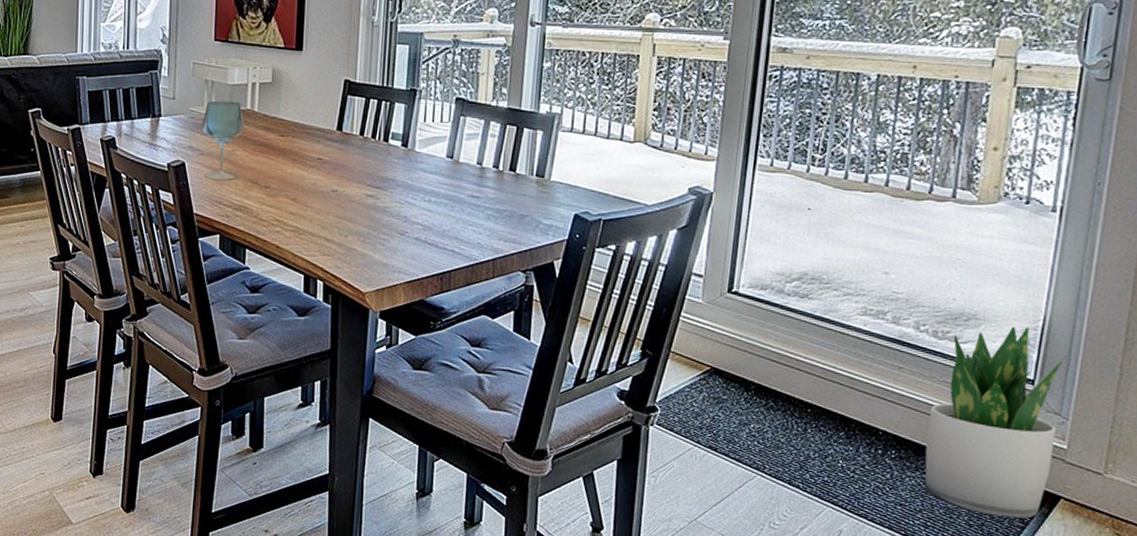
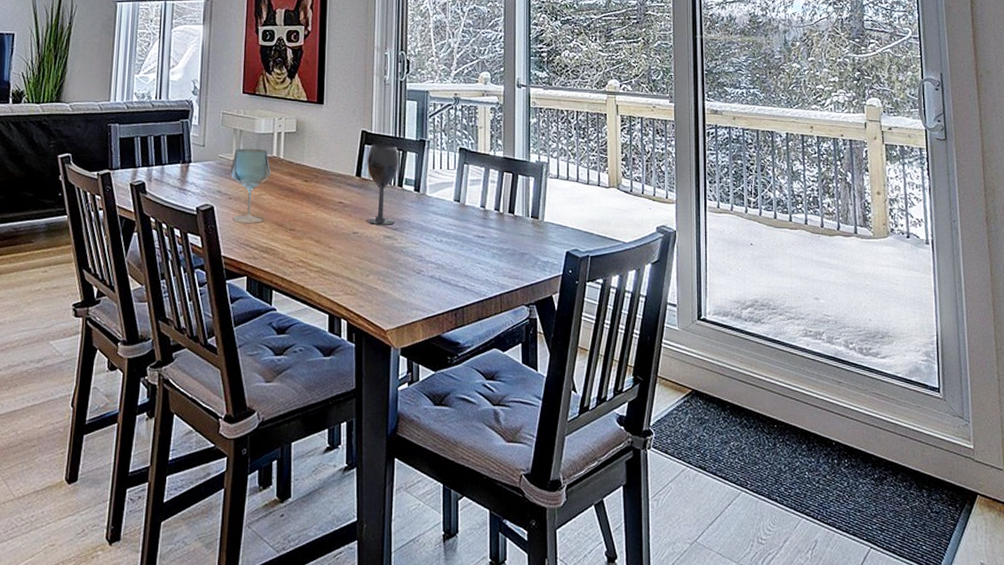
wine glass: none [346,95,386,183] -> present [366,144,399,225]
planter: present [924,326,1068,519] -> none [868,342,965,516]

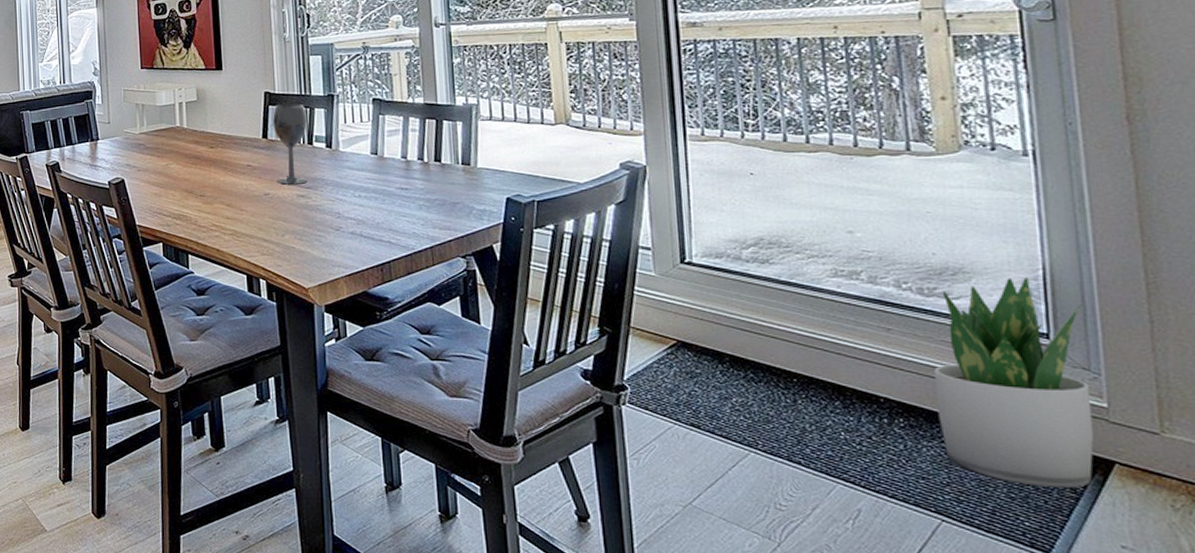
wine glass: present [230,148,270,224] -> none [136,120,176,194]
planter: none [868,342,965,516] -> present [934,277,1094,488]

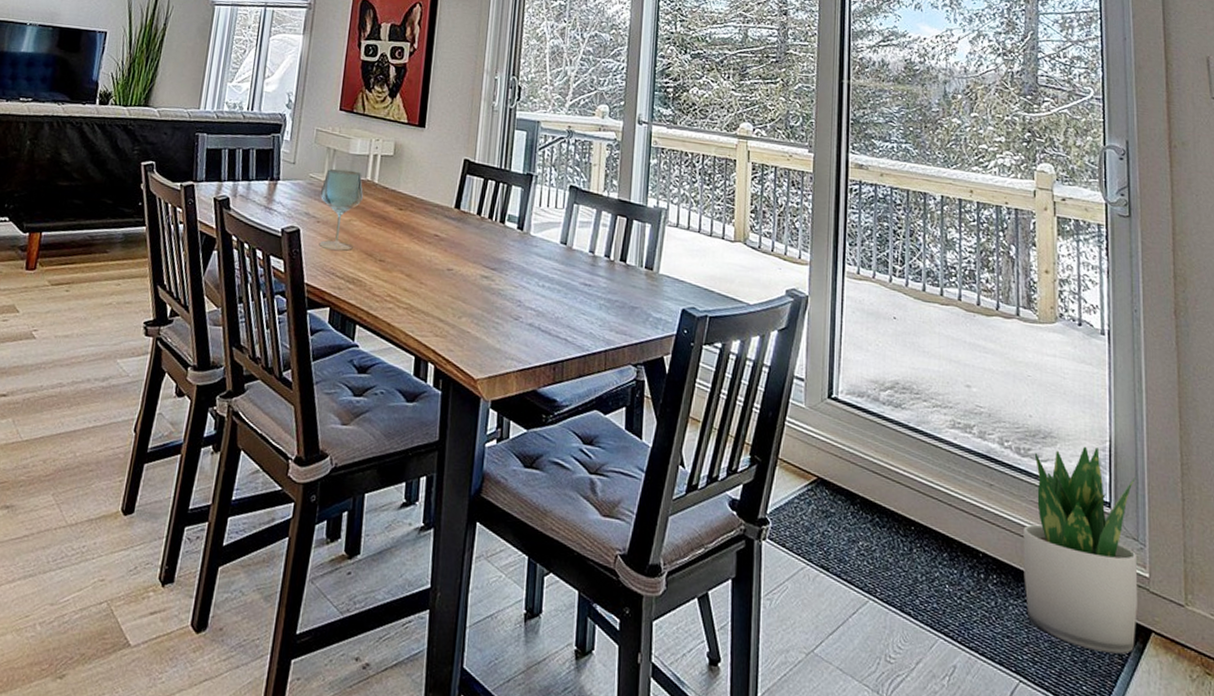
wine glass: none [136,120,176,194] -> present [319,168,363,251]
wine glass: present [272,103,308,185] -> none [462,175,503,264]

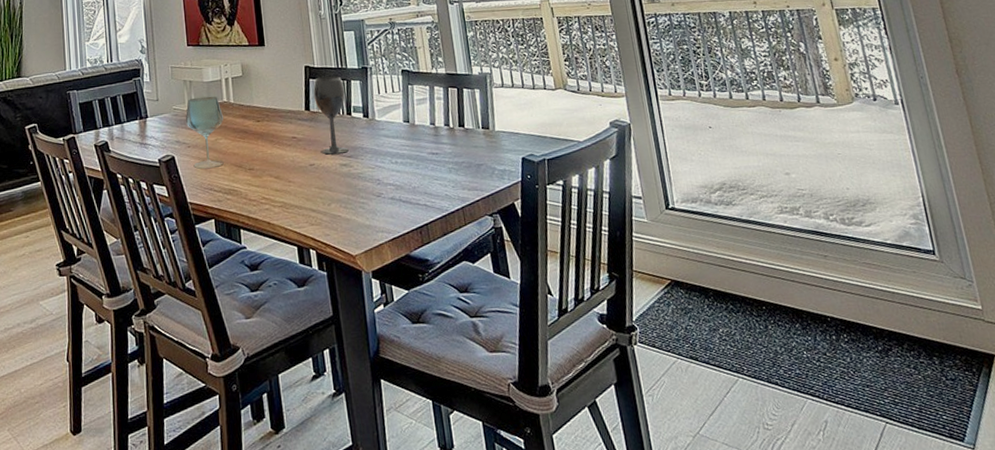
wine glass: none [462,175,503,264] -> present [313,76,349,155]
planter: present [1023,446,1137,655] -> none [857,204,982,384]

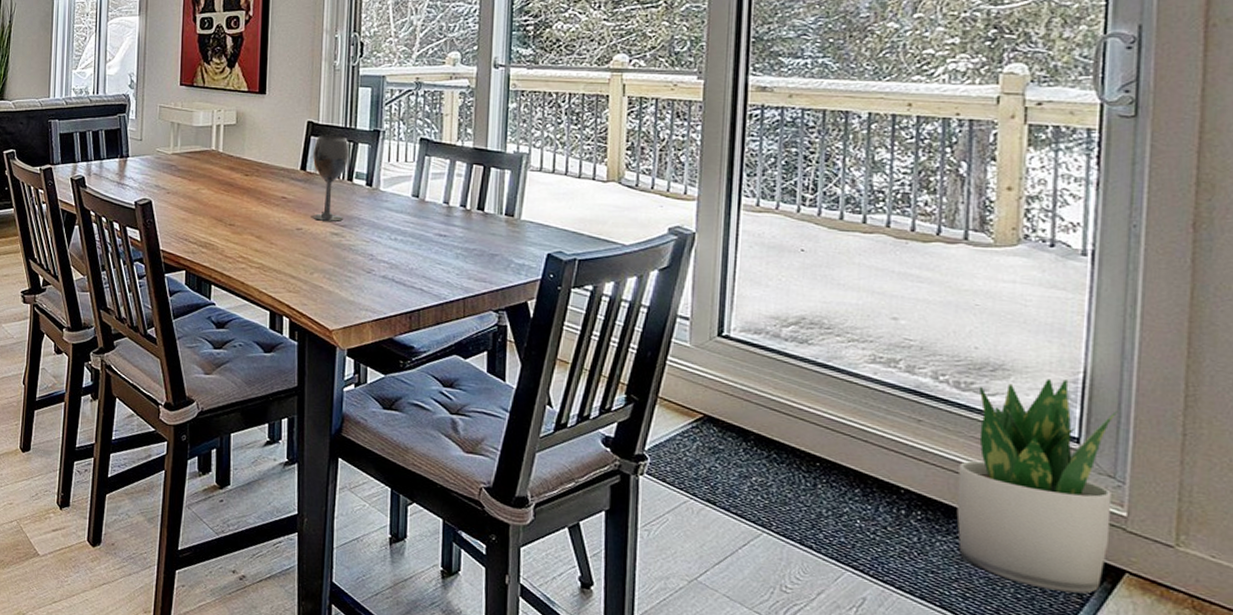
wine glass: present [185,96,224,169] -> none [167,142,209,219]
planter: none [857,204,982,384] -> present [956,378,1118,594]

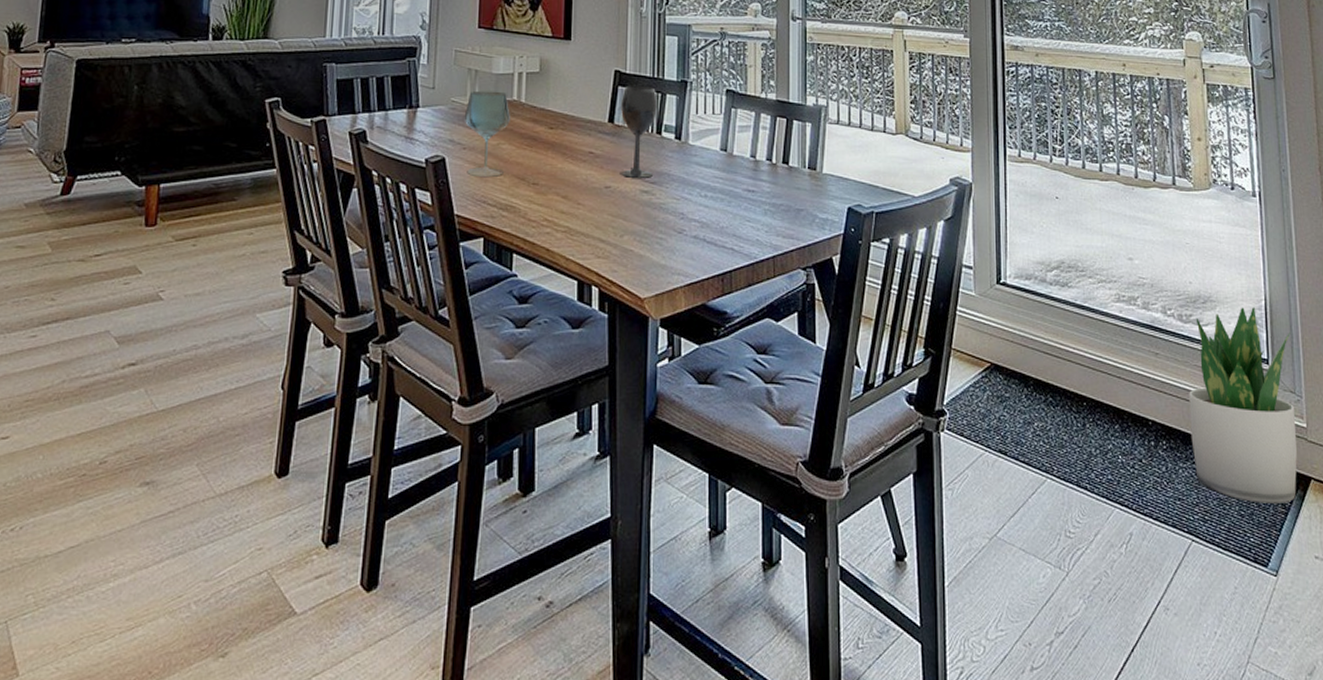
wine glass: none [167,142,209,219] -> present [464,90,510,178]

